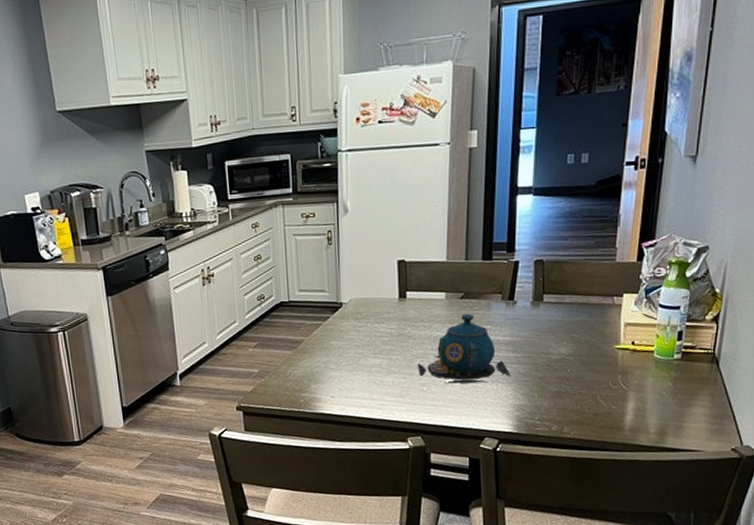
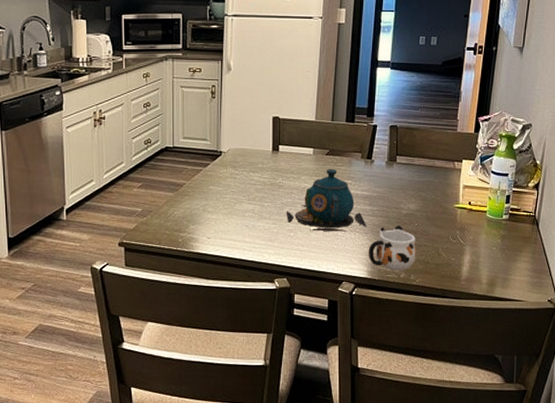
mug: none [513,372,570,423] -> present [368,225,416,271]

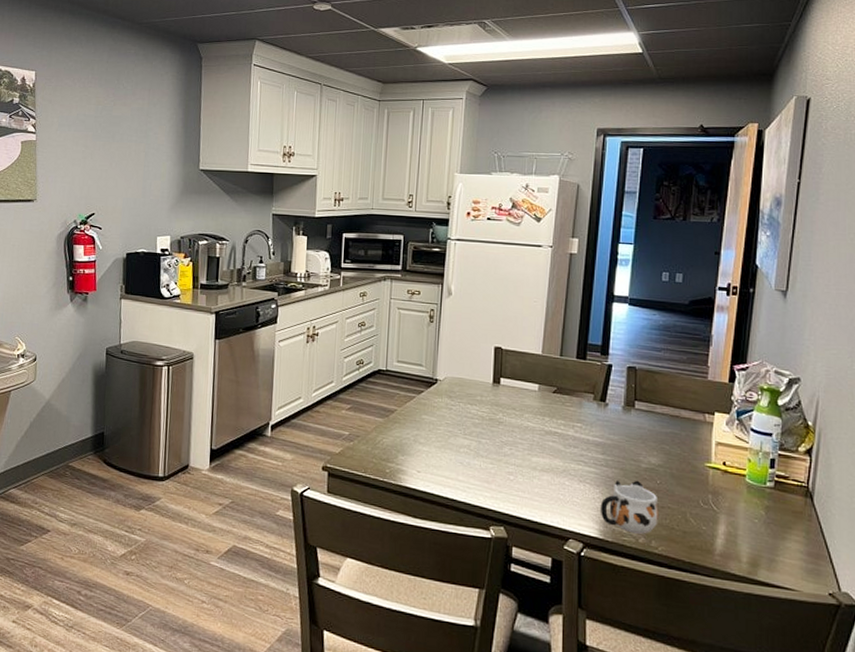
teapot: present [287,168,367,232] -> none [506,408,599,481]

